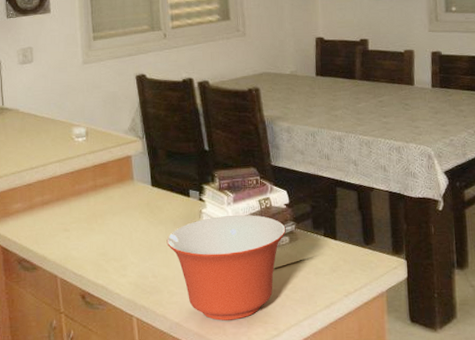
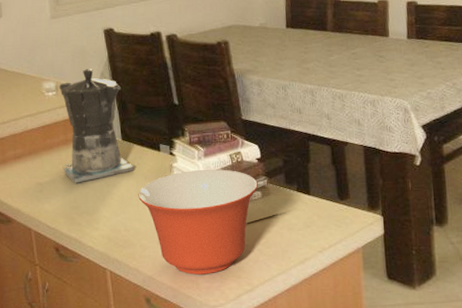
coffee maker: none [90,114,164,230] -> present [59,69,134,183]

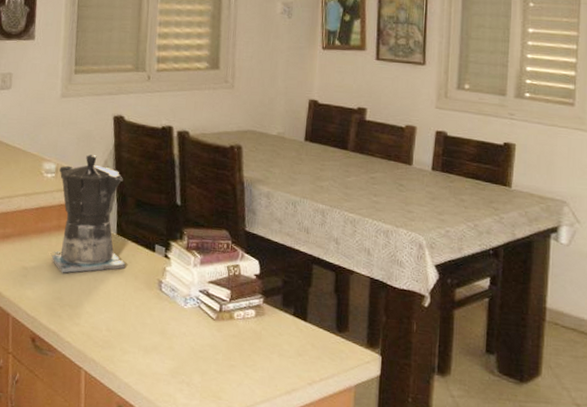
mixing bowl: present [138,169,258,275] -> none [125,276,253,391]

